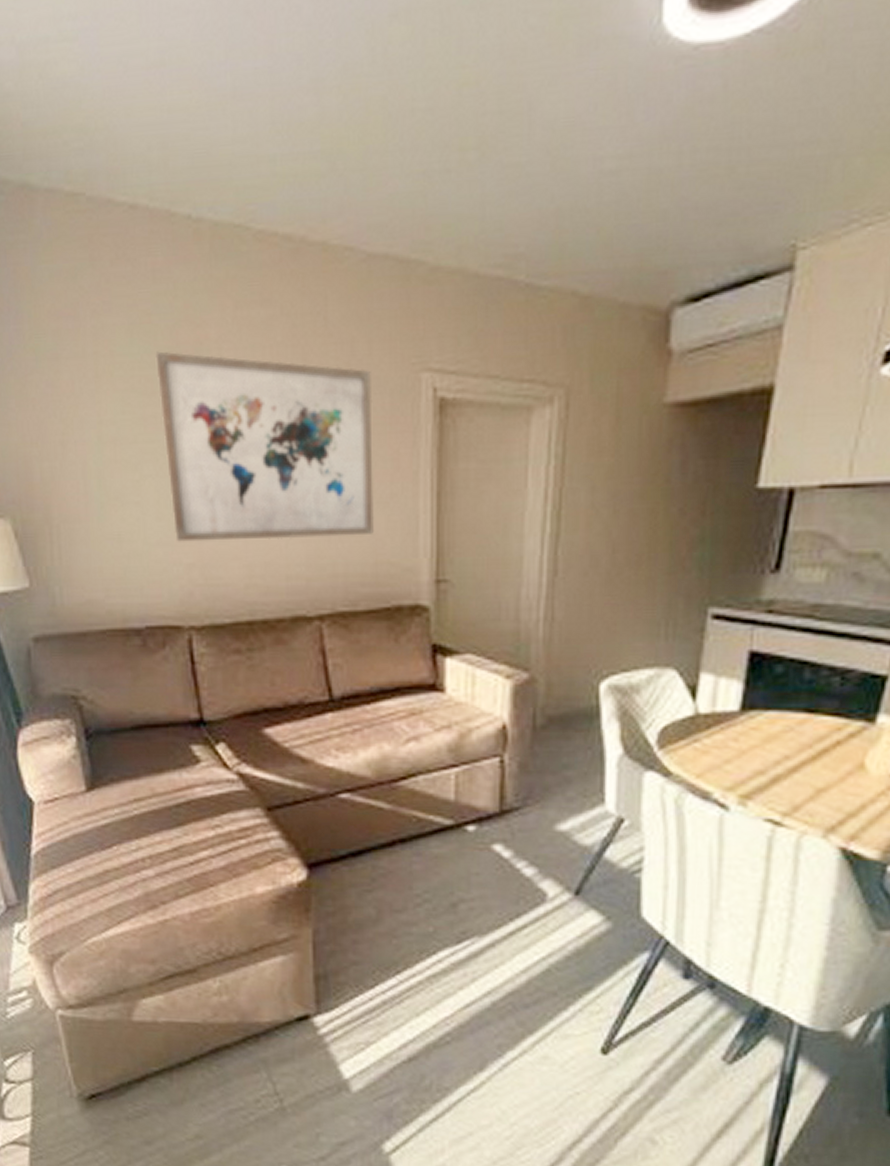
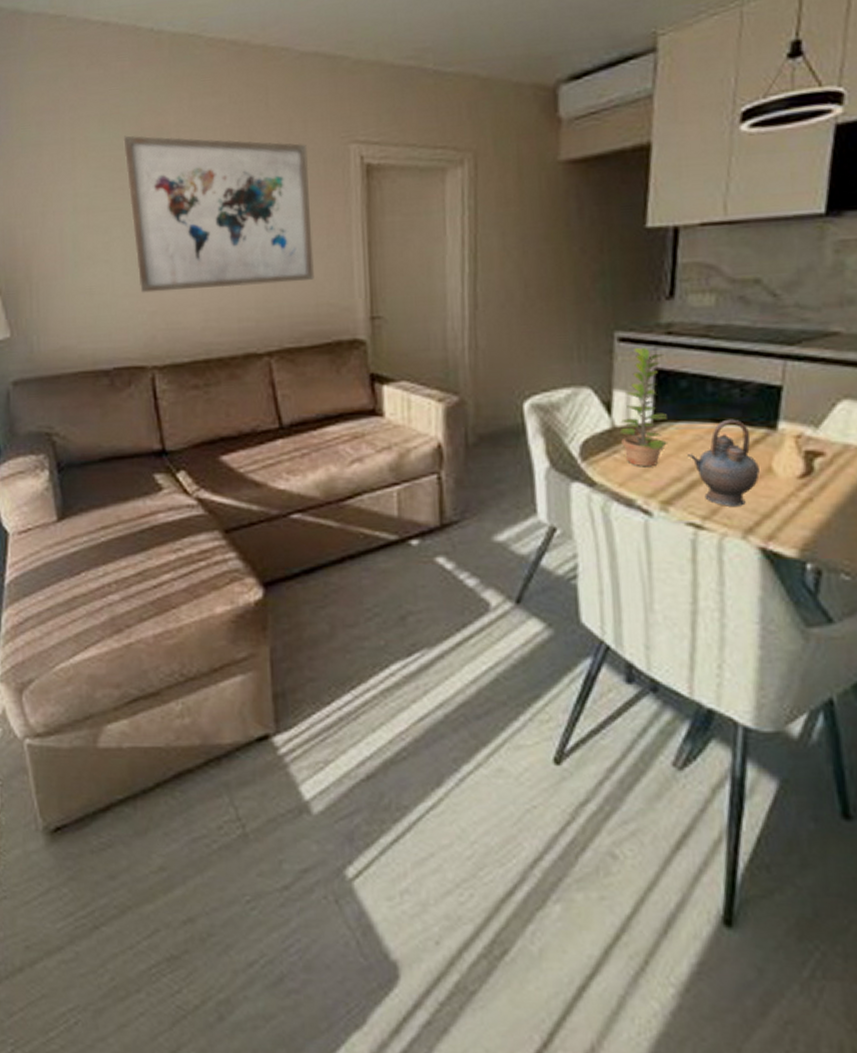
plant: none [702,626,762,758] -> present [619,347,667,467]
teapot: none [775,710,851,803] -> present [688,419,760,506]

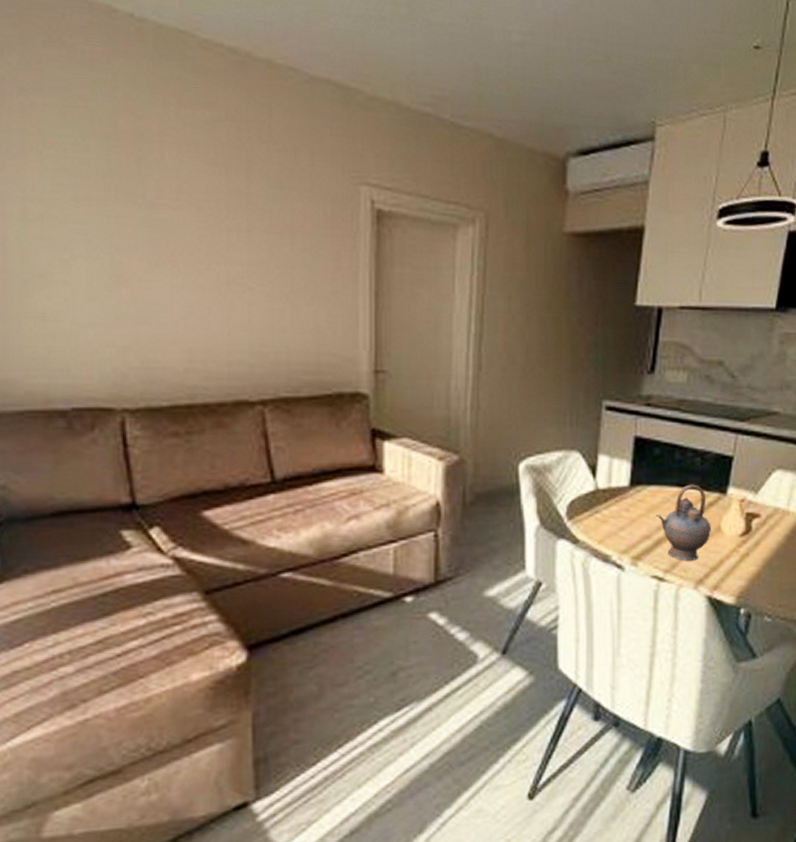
wall art: present [122,135,314,293] -> none [89,136,316,327]
plant: present [619,347,667,467] -> none [601,416,643,526]

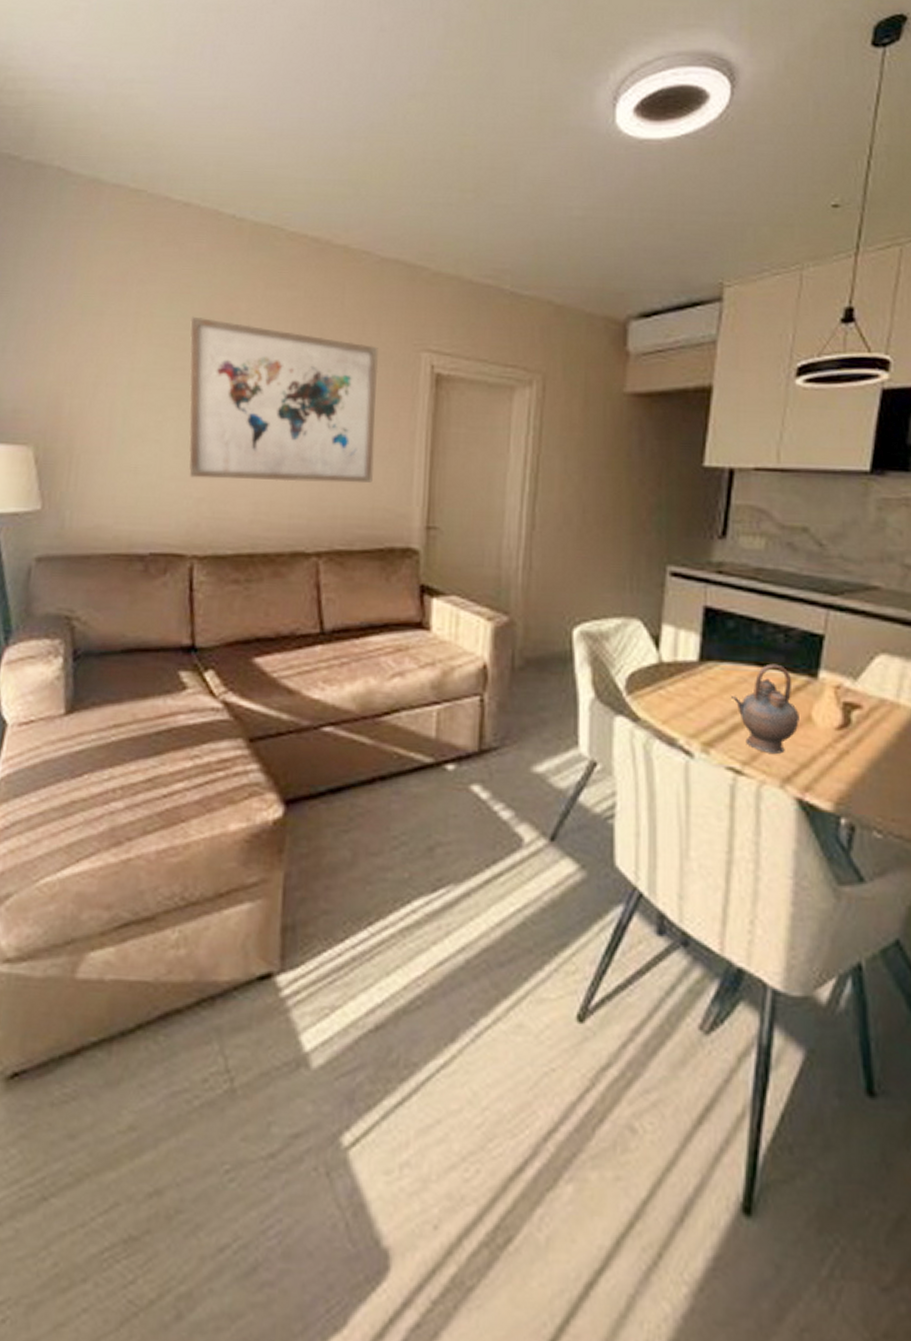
wall art: none [89,136,316,327] -> present [188,316,378,484]

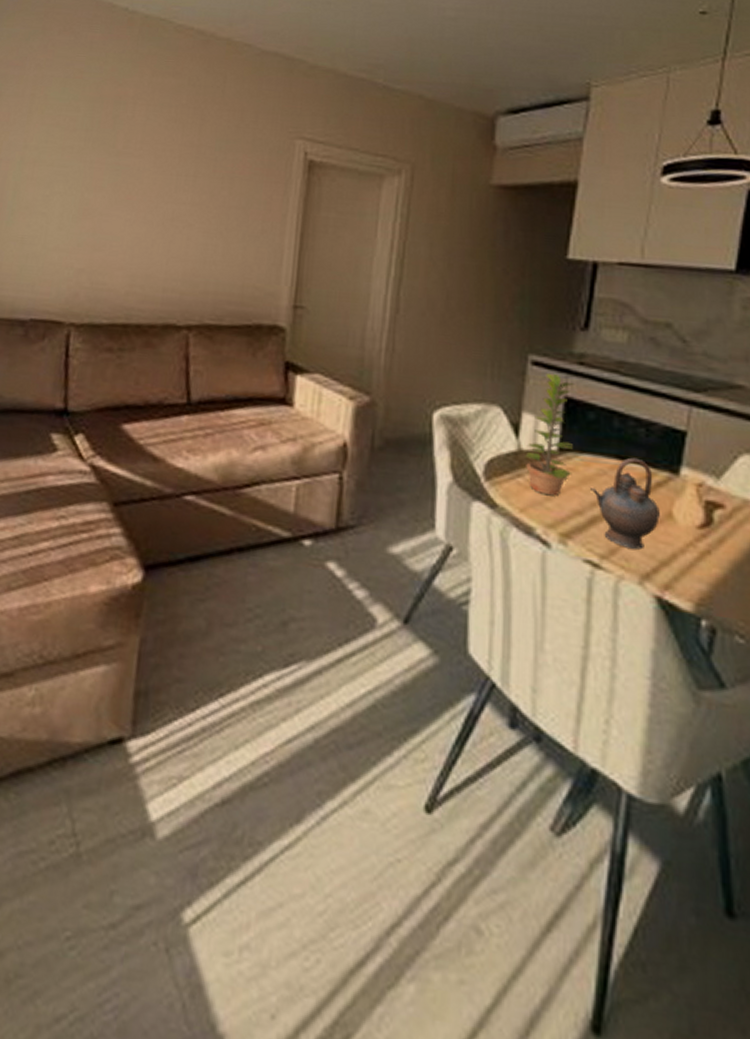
wall art: present [188,316,378,484] -> none [71,99,255,262]
plant: none [666,583,714,706] -> present [525,372,575,496]

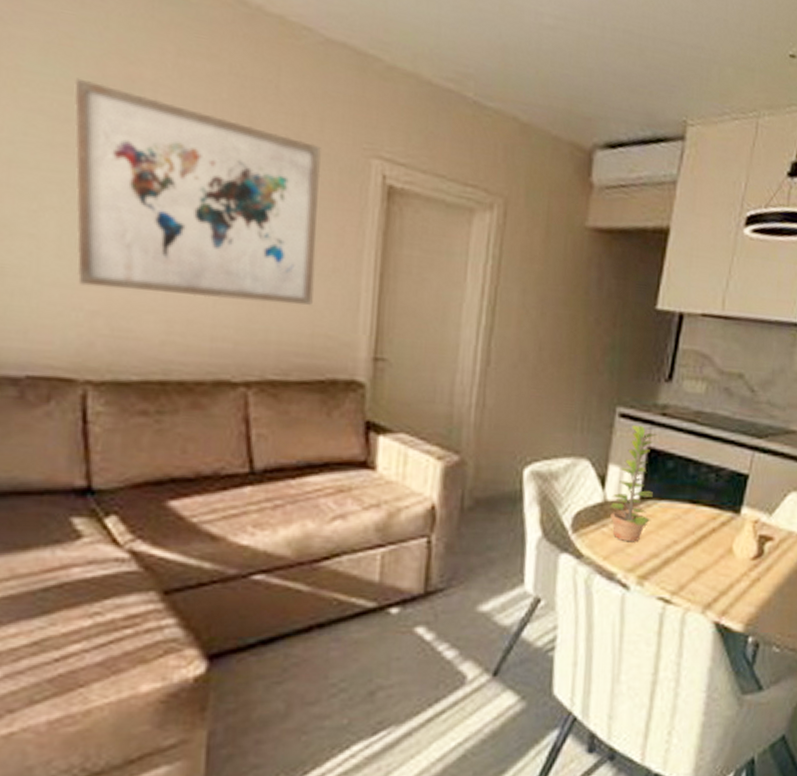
wall art: none [71,99,255,262] -> present [73,77,321,306]
teapot: present [591,457,660,550] -> none [666,501,723,583]

